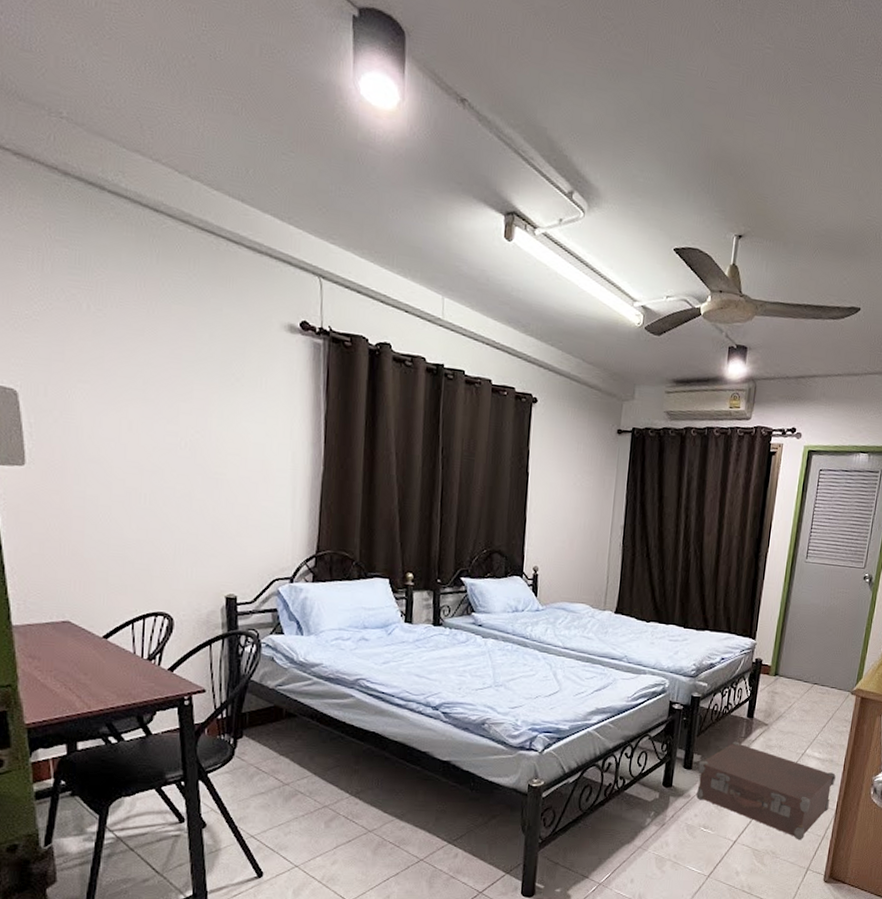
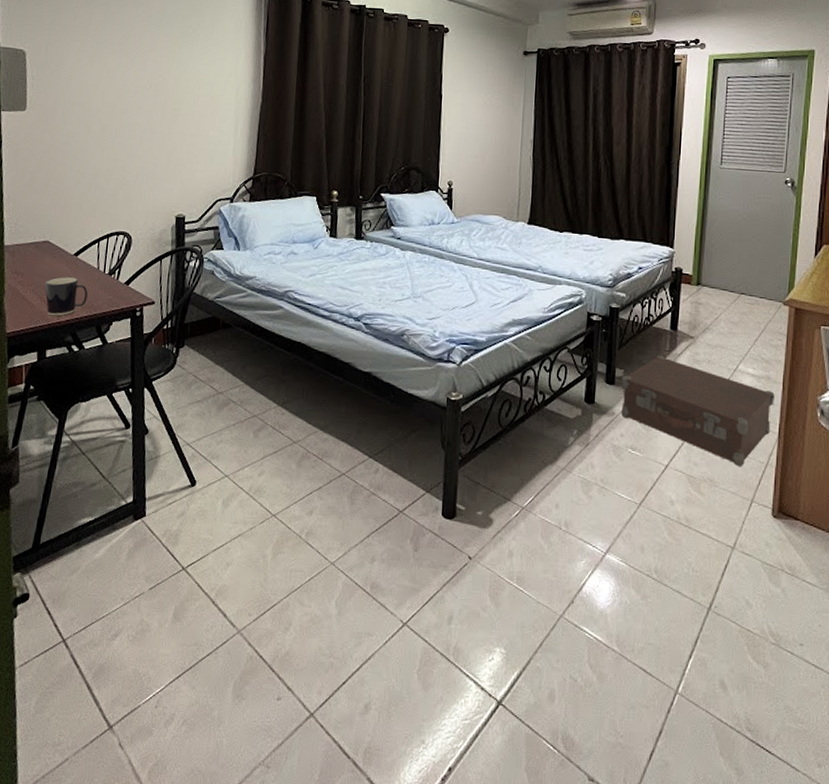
mug: none [68,662,124,706] -> present [44,277,88,317]

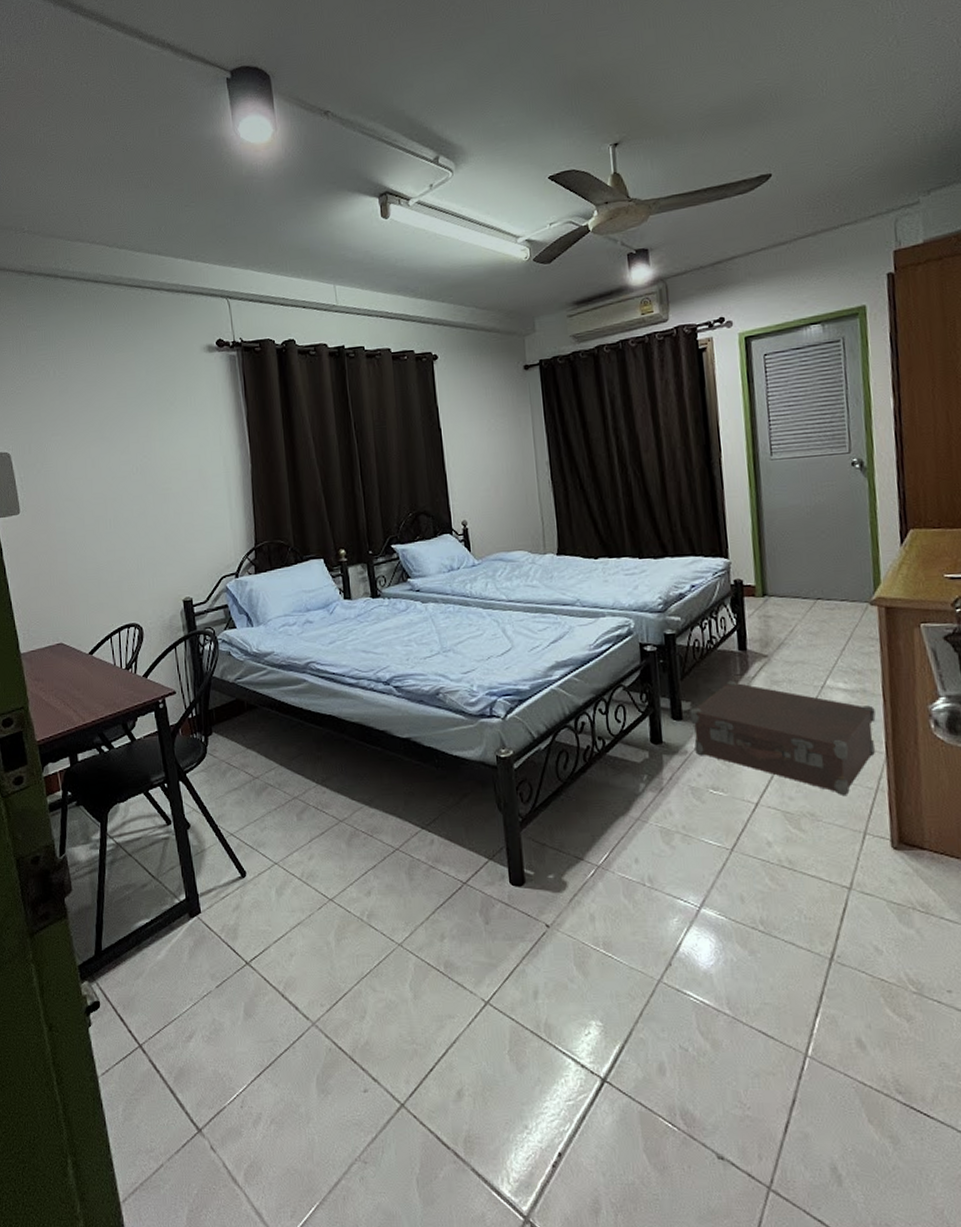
mug: present [44,277,88,317] -> none [65,677,109,719]

